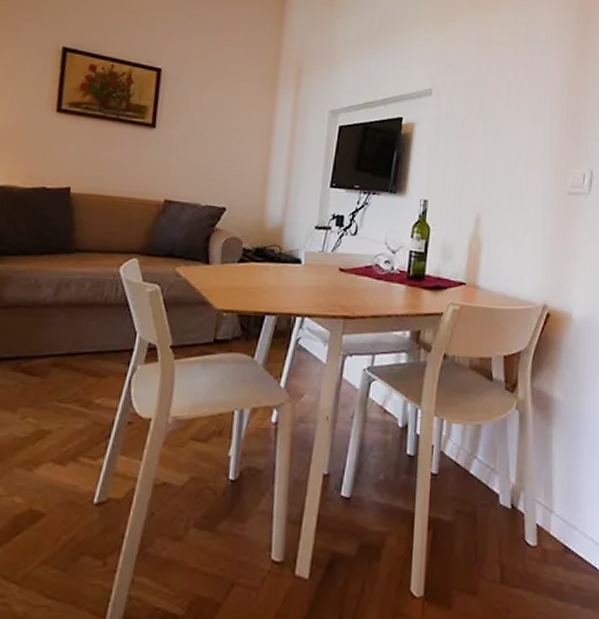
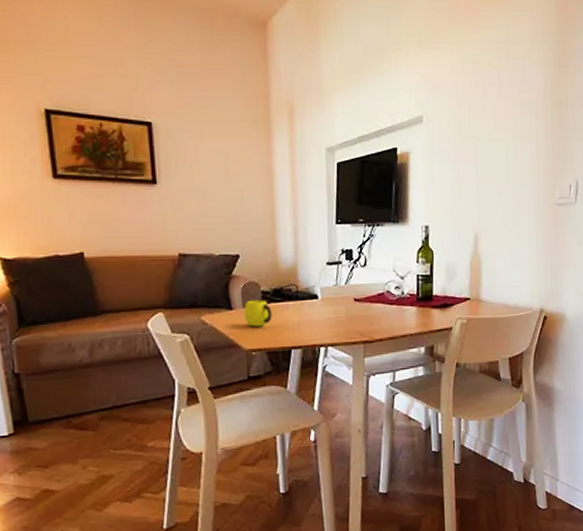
cup: none [220,256,251,286] -> present [244,299,272,327]

